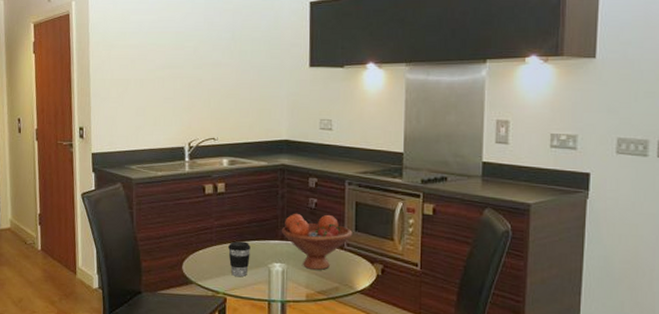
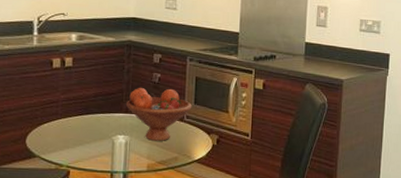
coffee cup: present [228,241,250,277] -> none [73,114,96,150]

